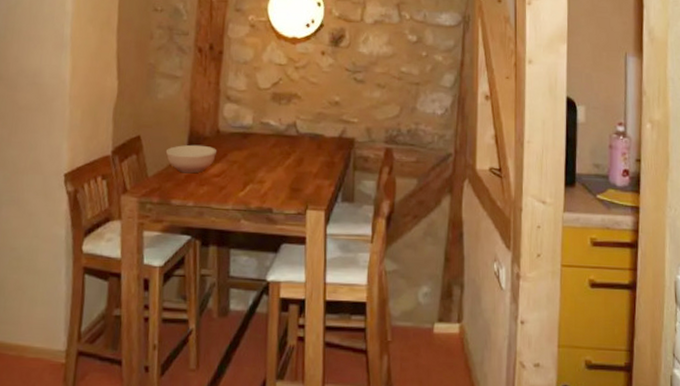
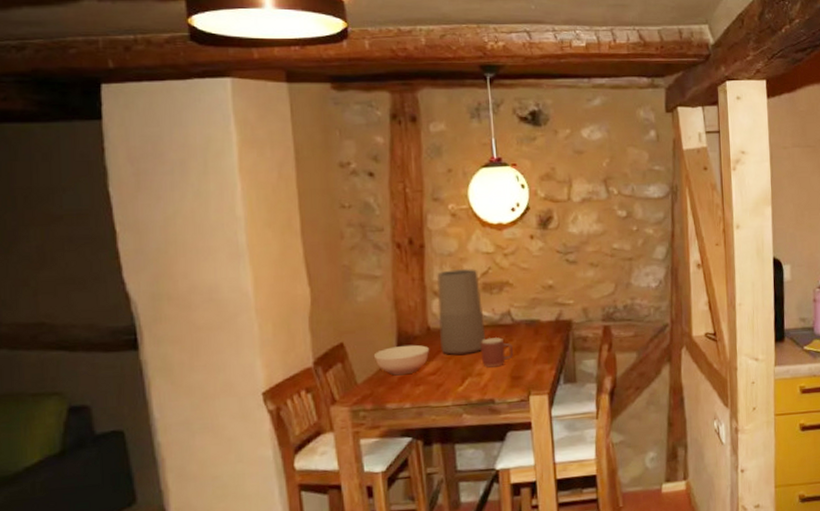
vase: none [227,76,271,161] -> present [436,268,485,356]
mug: none [264,146,295,177] -> present [480,336,513,368]

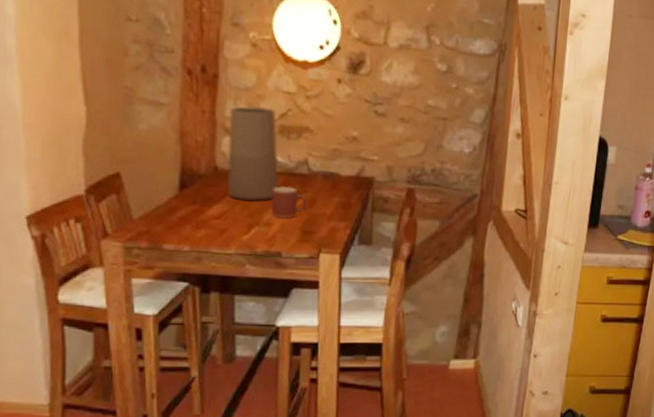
bowl: present [373,344,430,376] -> none [152,183,216,216]

